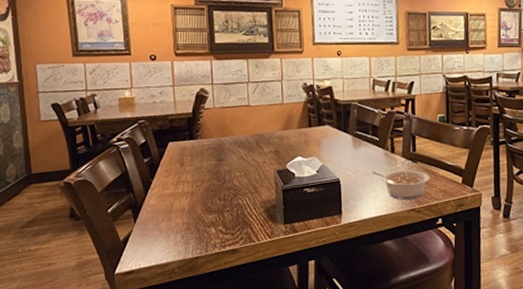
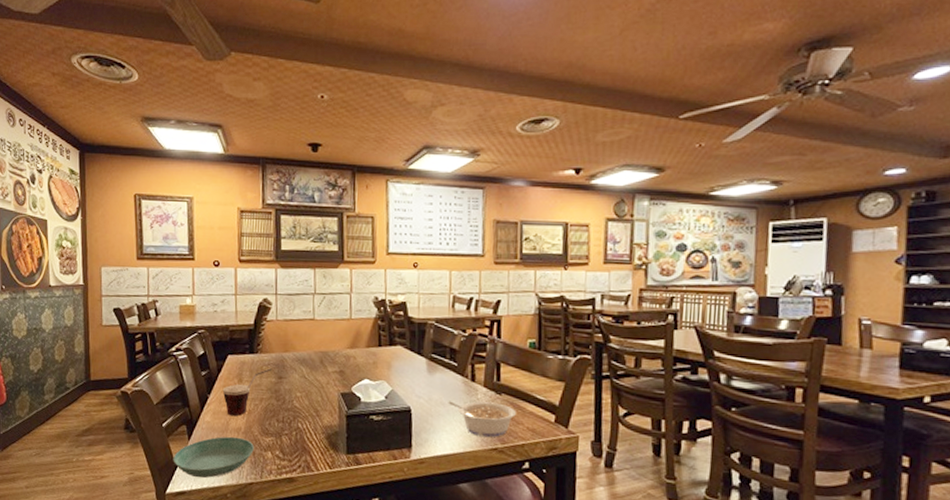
saucer: none [120,216,198,257] -> present [173,436,254,478]
cup: none [165,152,212,198] -> present [222,368,273,417]

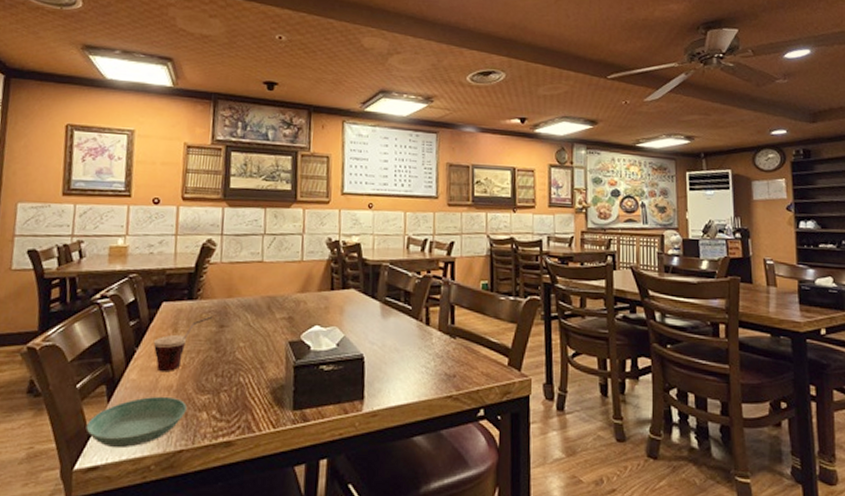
legume: present [448,401,516,437] -> none [402,346,470,384]

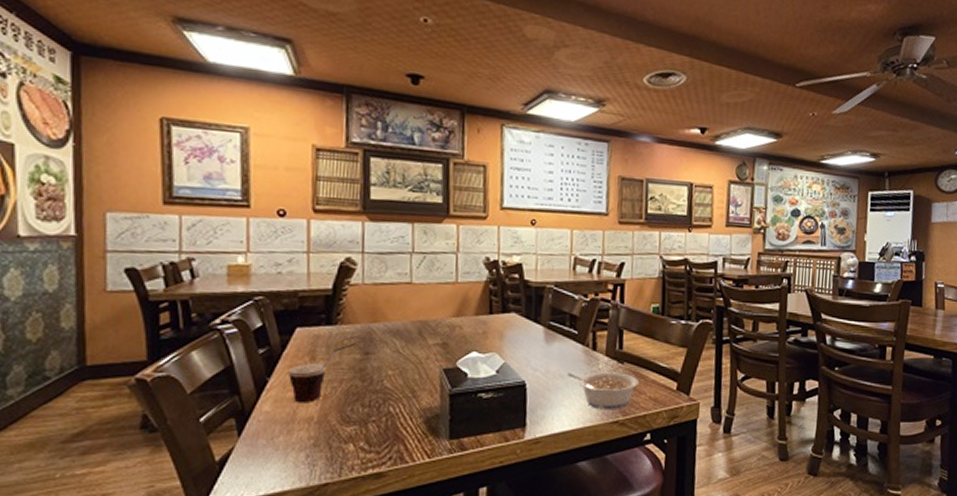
saucer: present [86,396,187,449] -> none [215,428,330,484]
legume: none [402,346,470,384] -> present [567,372,638,409]

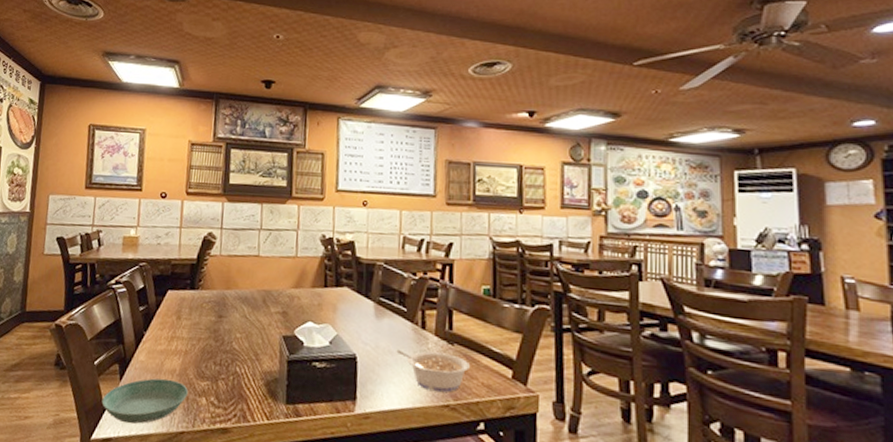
saucer: none [215,428,330,484] -> present [101,378,188,424]
cup: present [287,342,357,404] -> none [159,306,213,357]

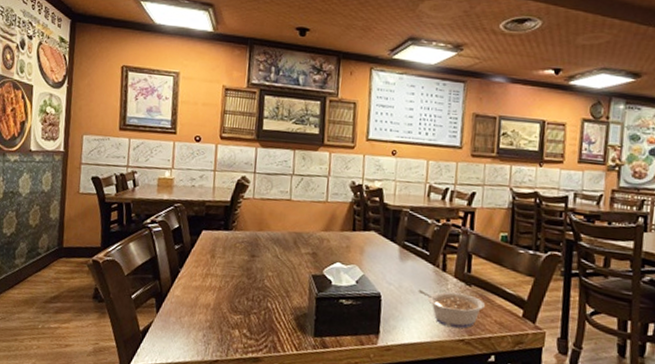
saucer: present [101,378,188,424] -> none [139,311,222,353]

